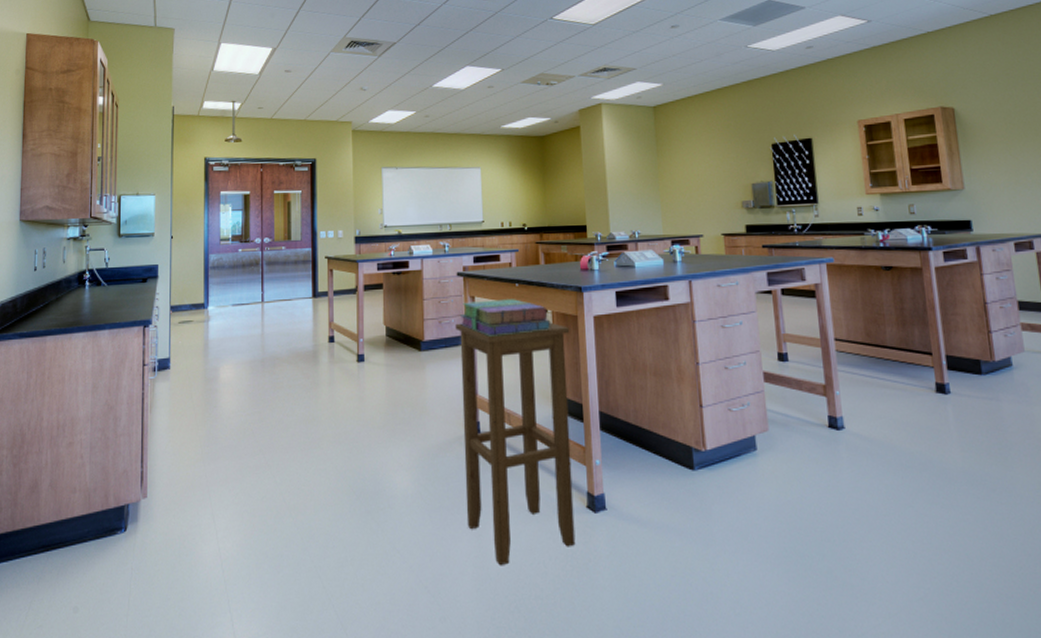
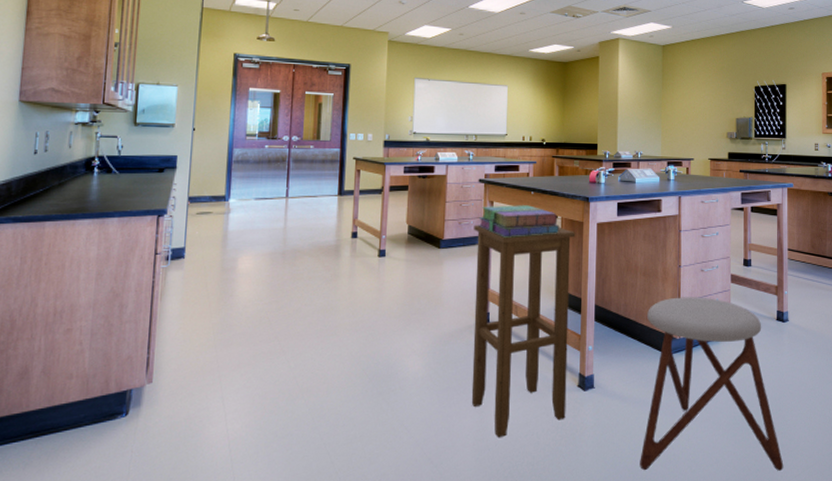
stool: none [663,400,857,619] -> present [640,297,784,471]

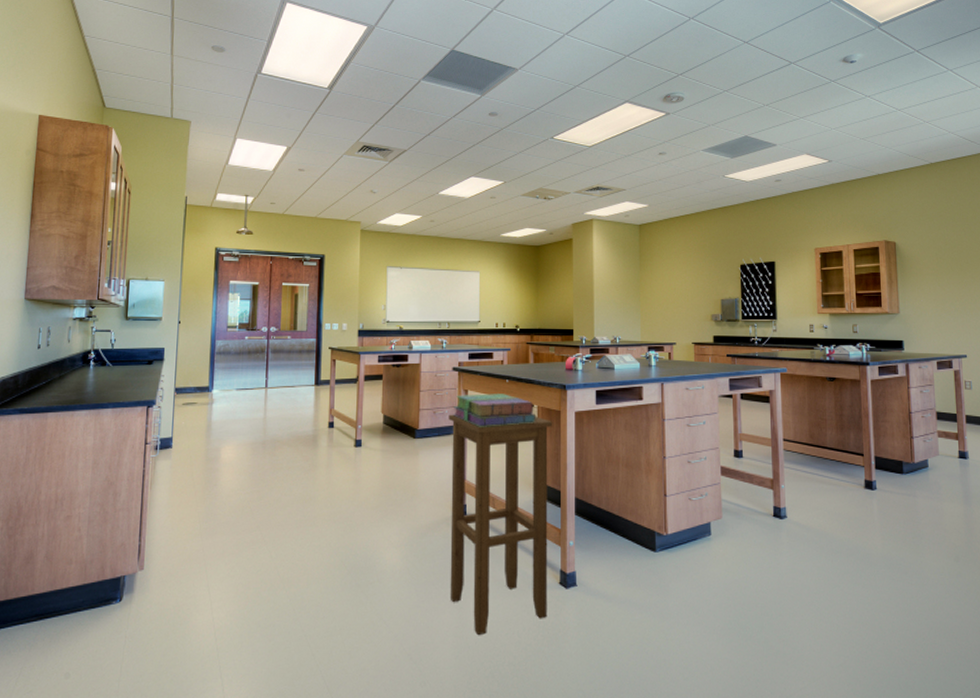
stool: present [640,297,784,471] -> none [627,490,787,682]

